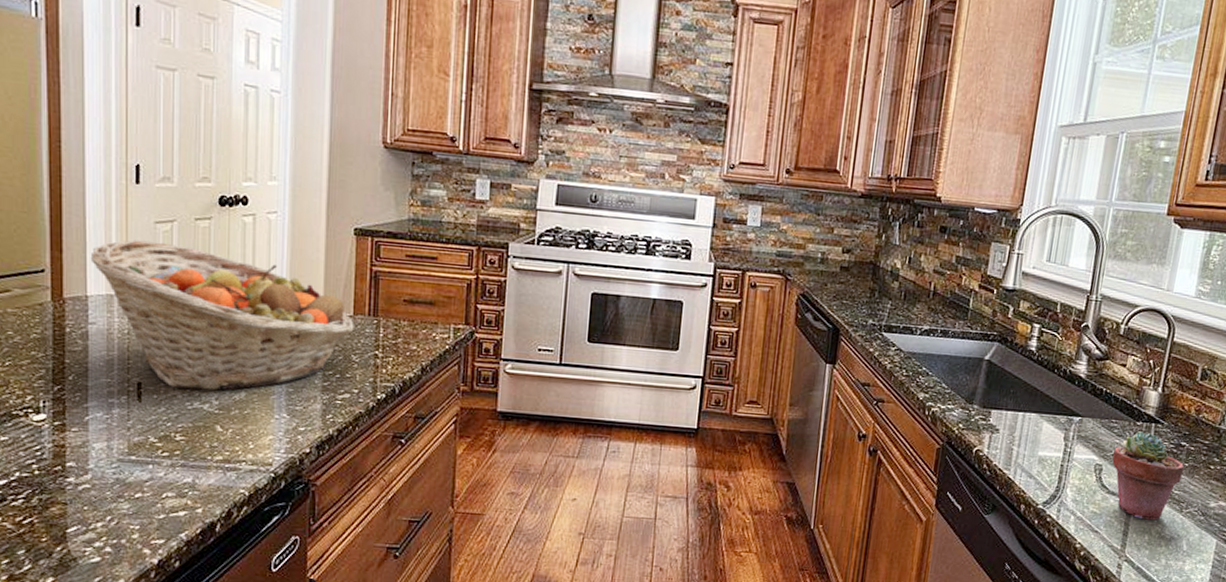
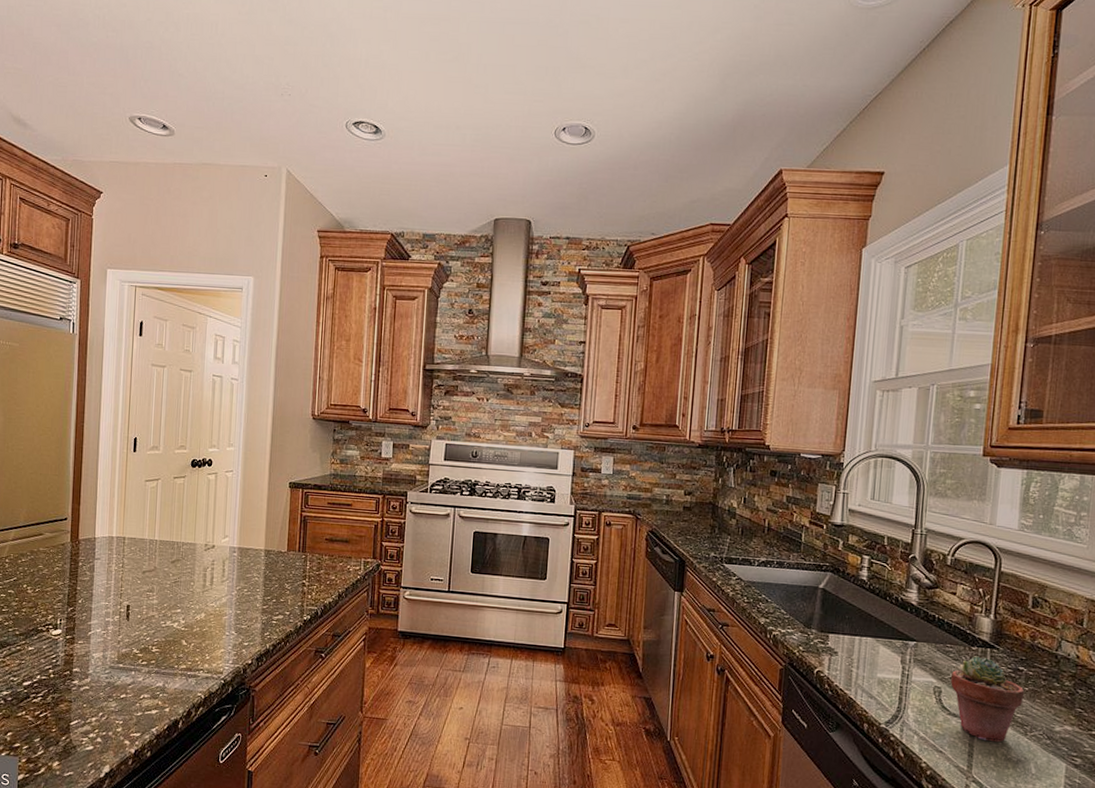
fruit basket: present [90,240,354,391] -> none [99,494,288,612]

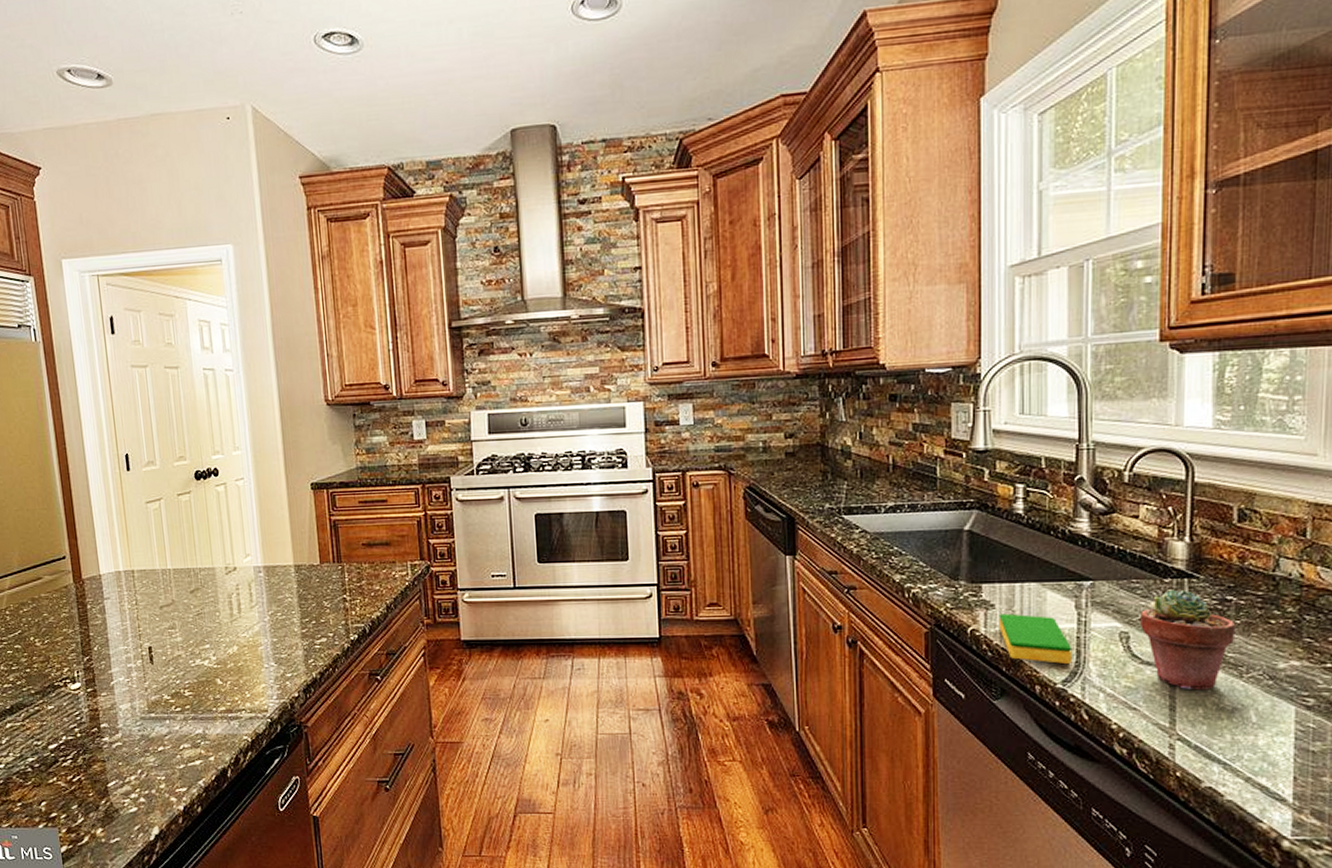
dish sponge: none [839,660,896,709] -> present [999,613,1073,665]

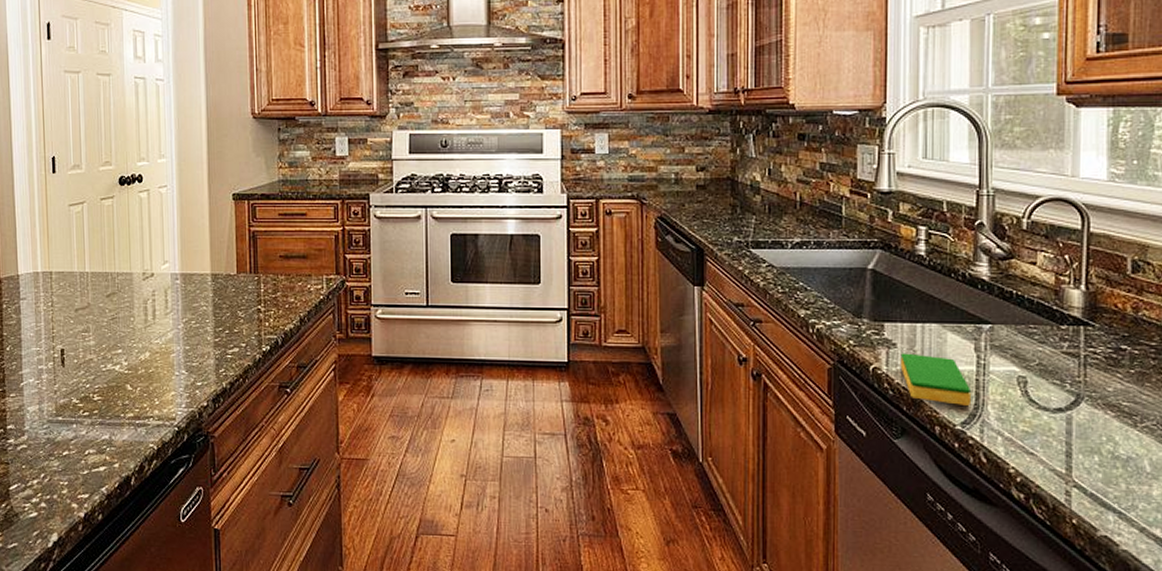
potted succulent: present [1140,589,1236,690] -> none [1038,336,1130,438]

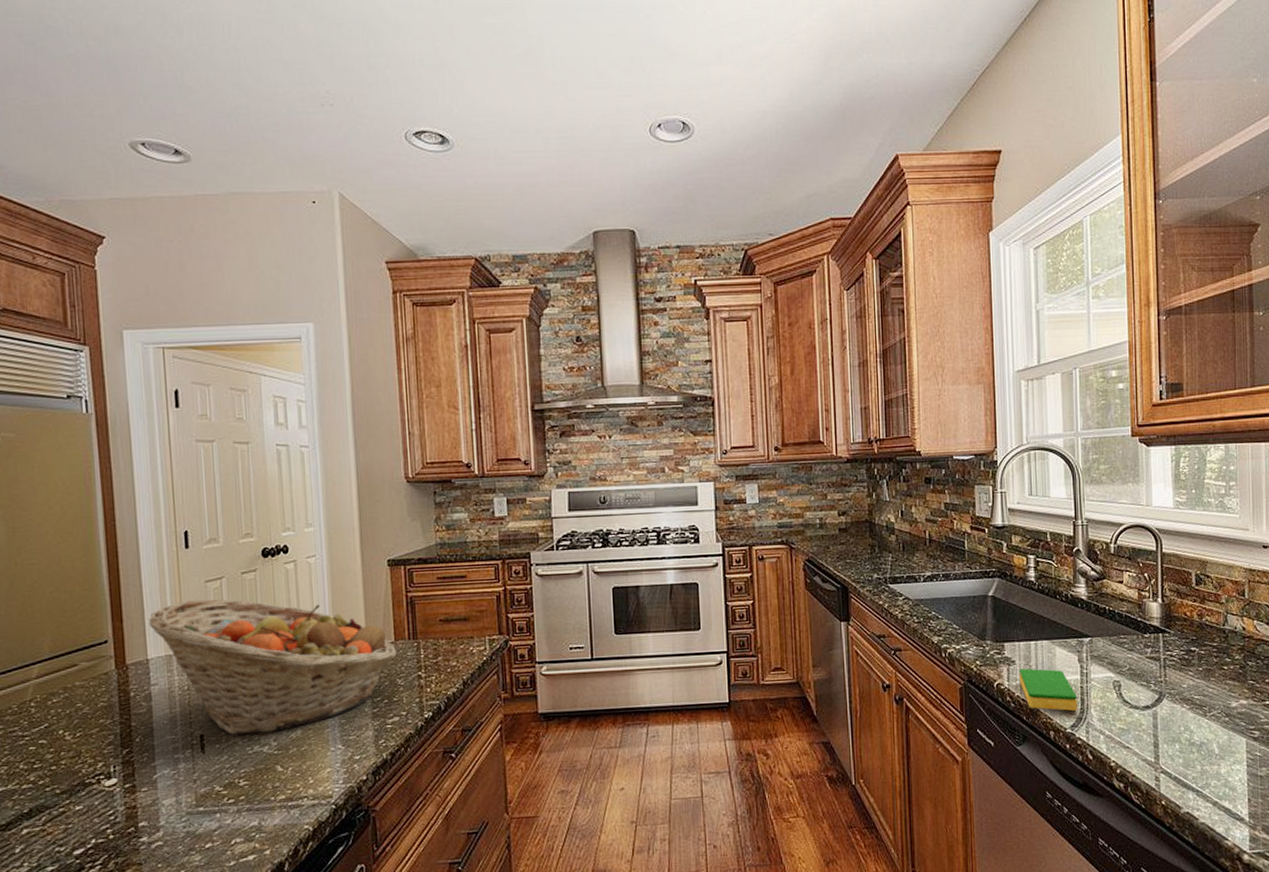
fruit basket: none [19,222,238,352] -> present [148,599,397,735]

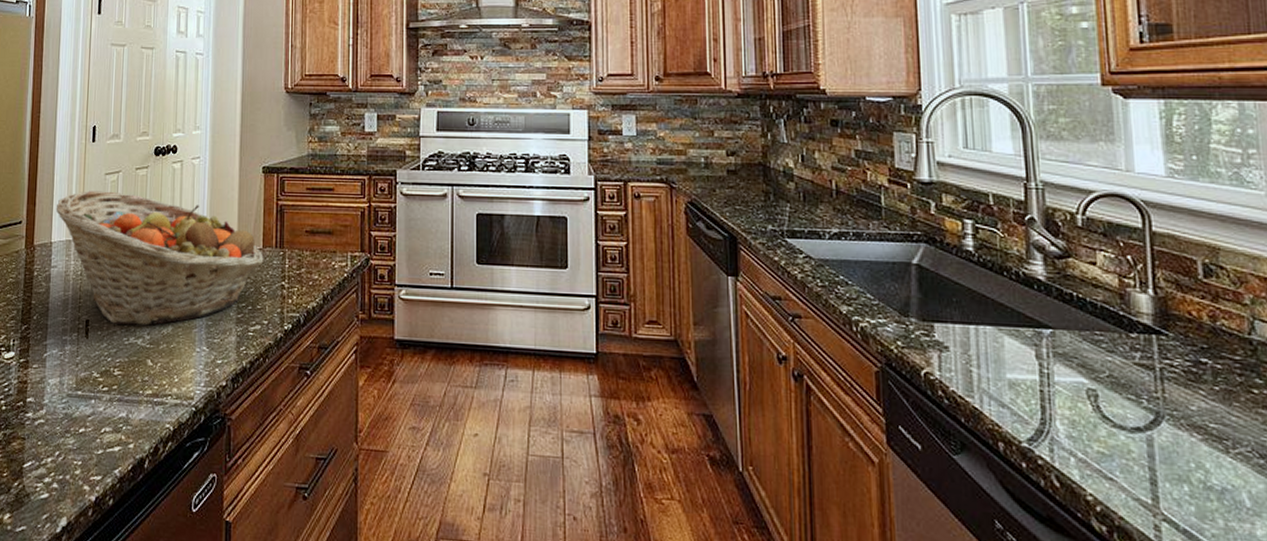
dish sponge: present [1019,668,1078,712] -> none [954,357,1038,421]

